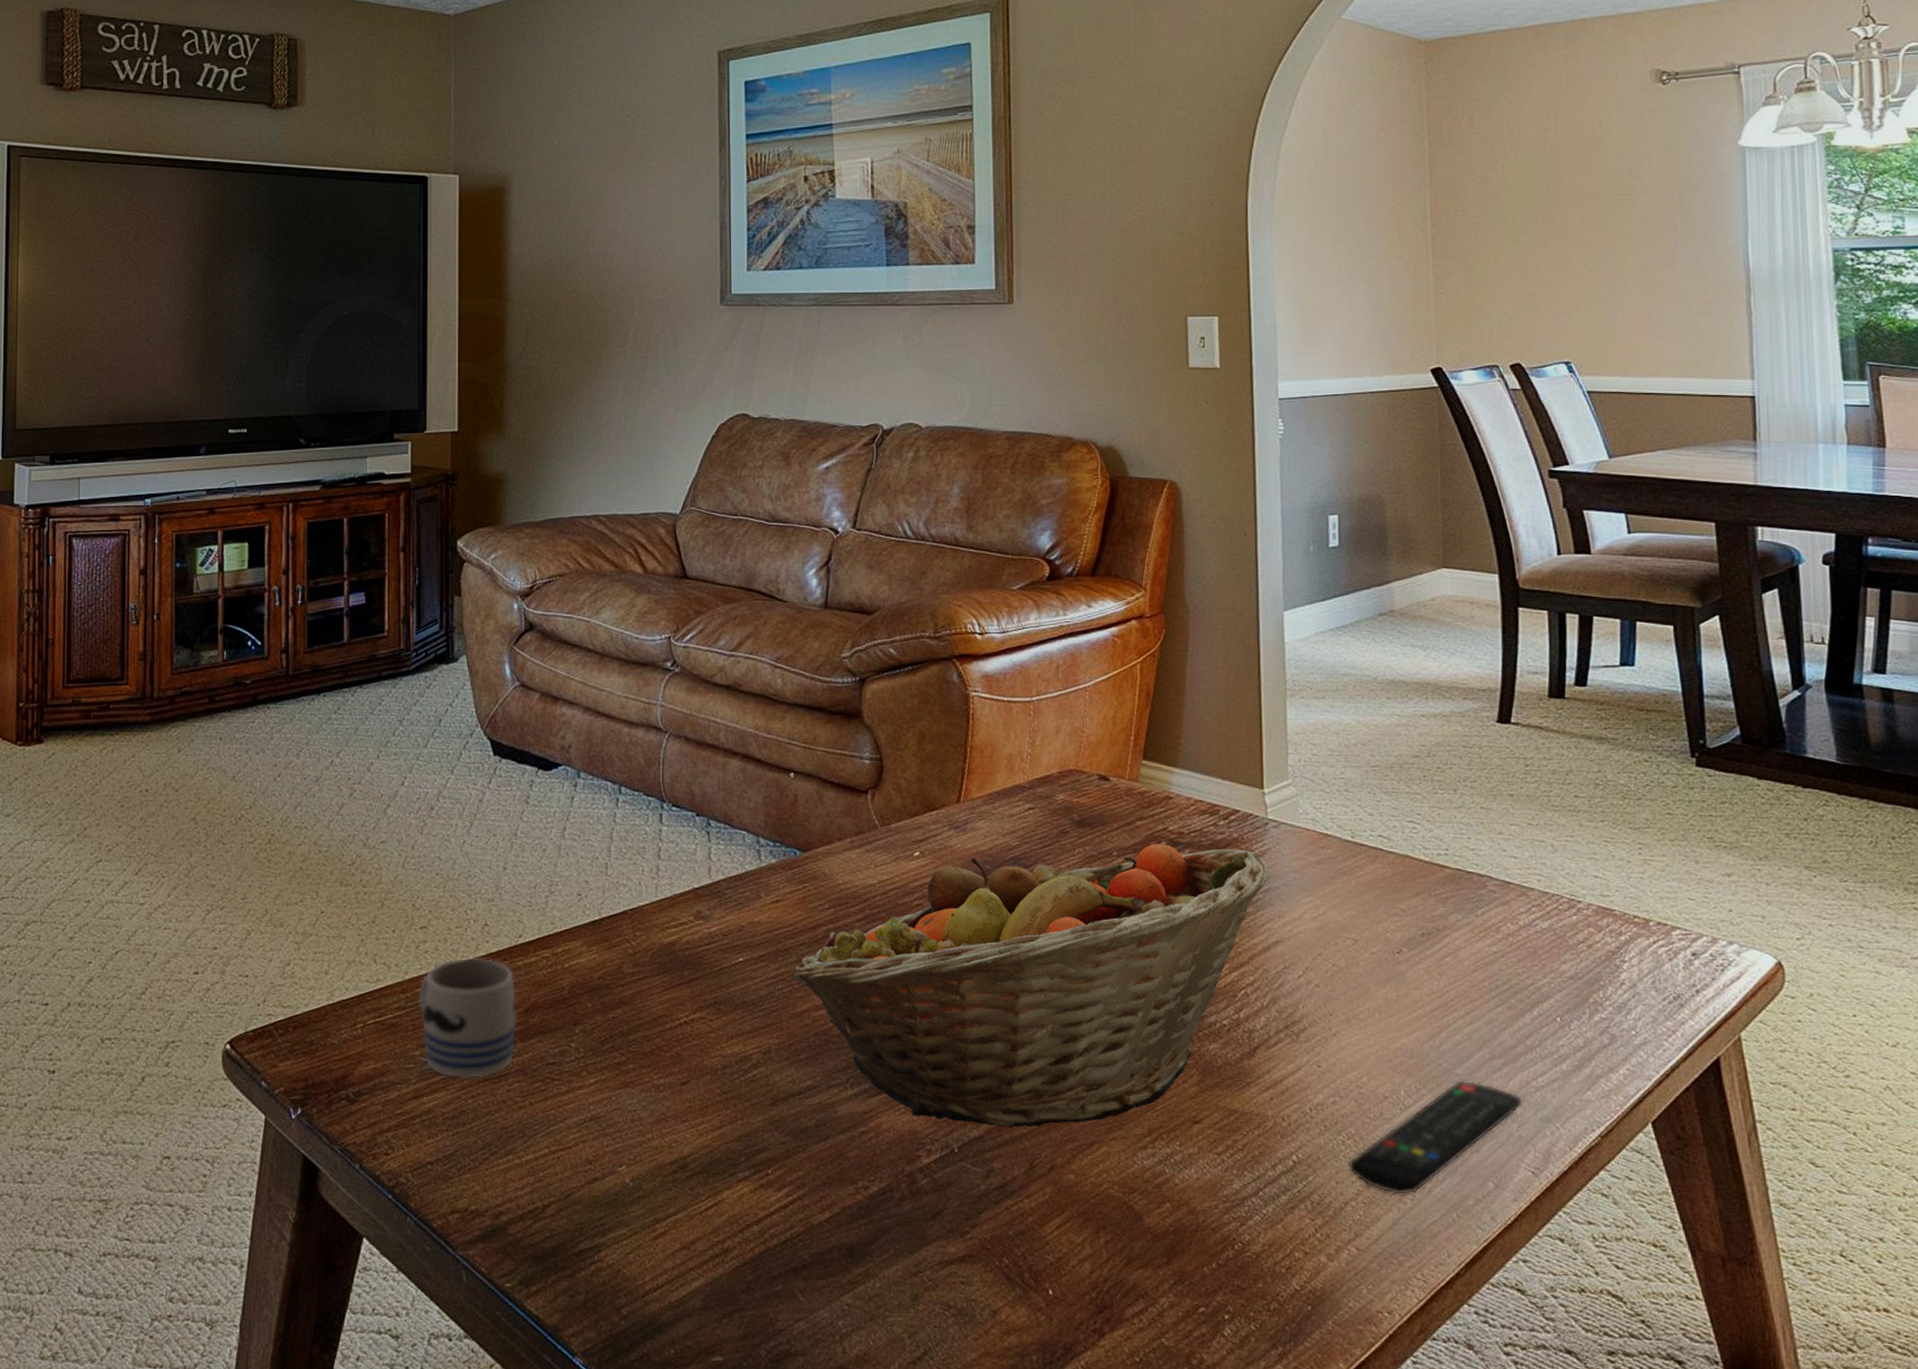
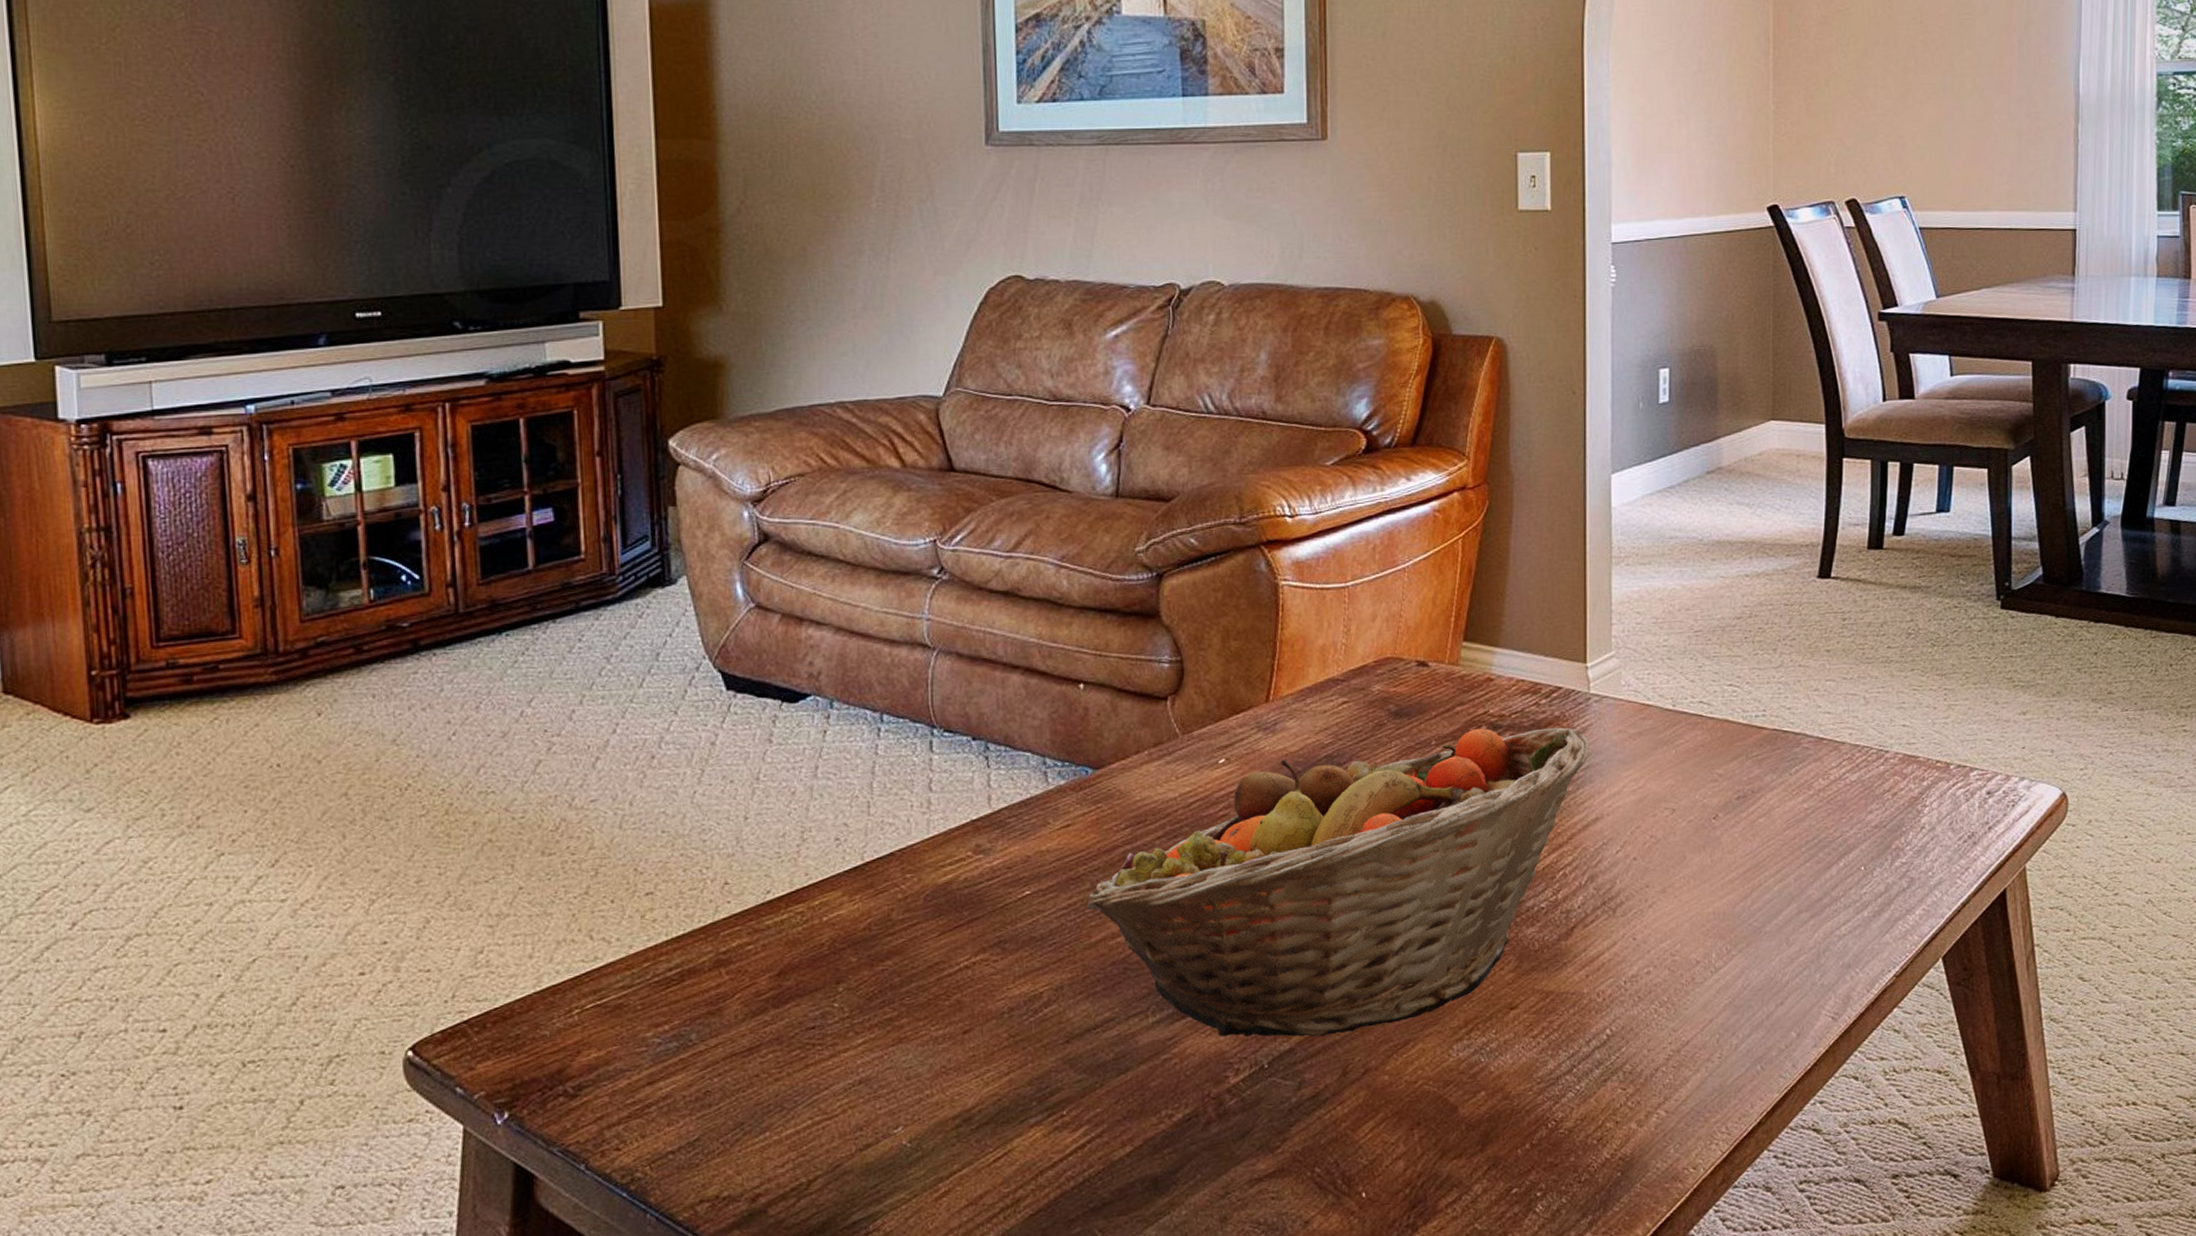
mug: present [419,957,517,1079] -> none [647,920,769,1058]
remote control: present [1348,1080,1521,1196] -> none [1659,936,1824,1056]

